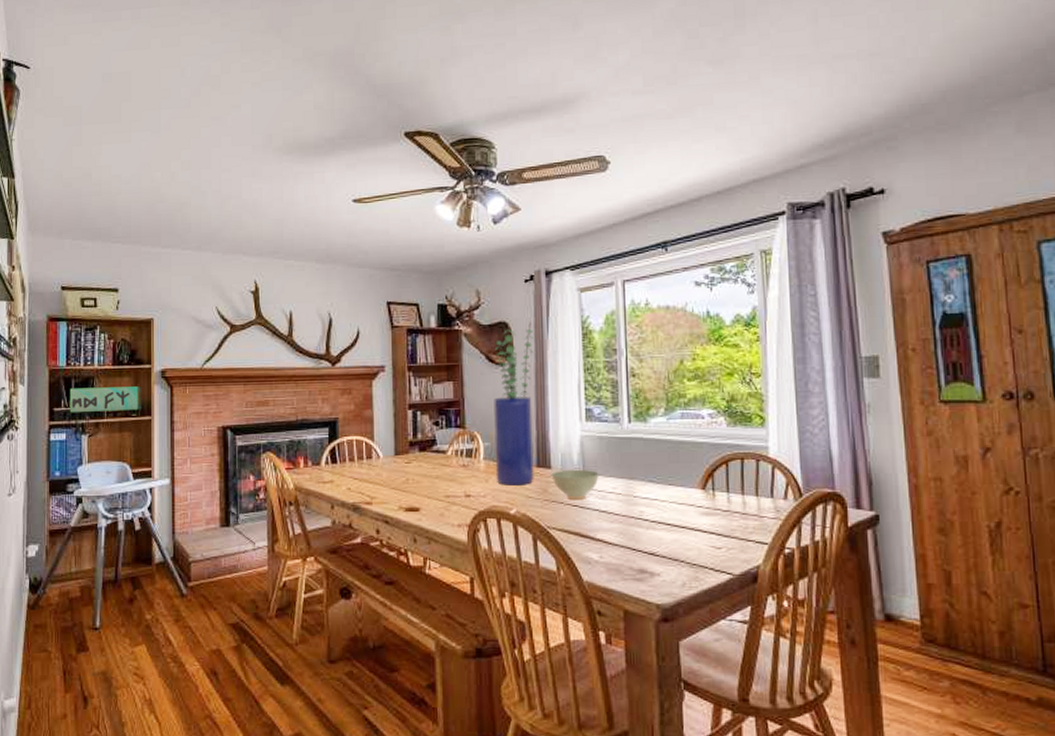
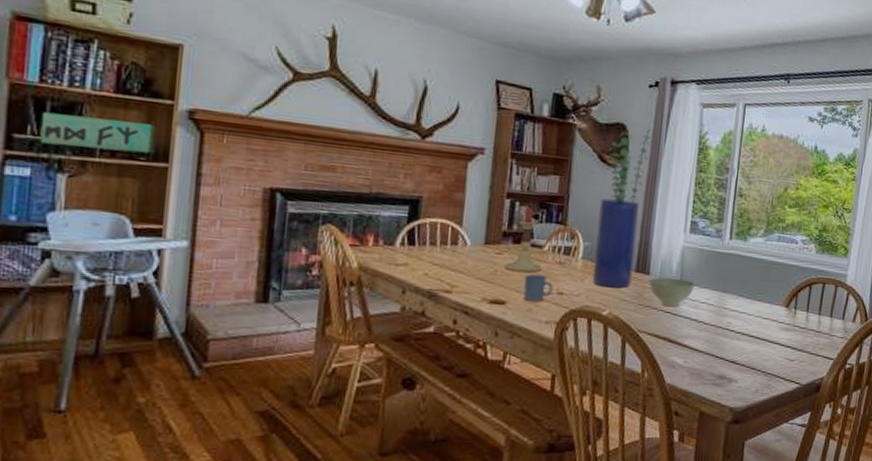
candlestick: none [415,414,448,479] -> present [504,206,542,273]
mug: none [433,479,461,507] -> present [523,274,554,303]

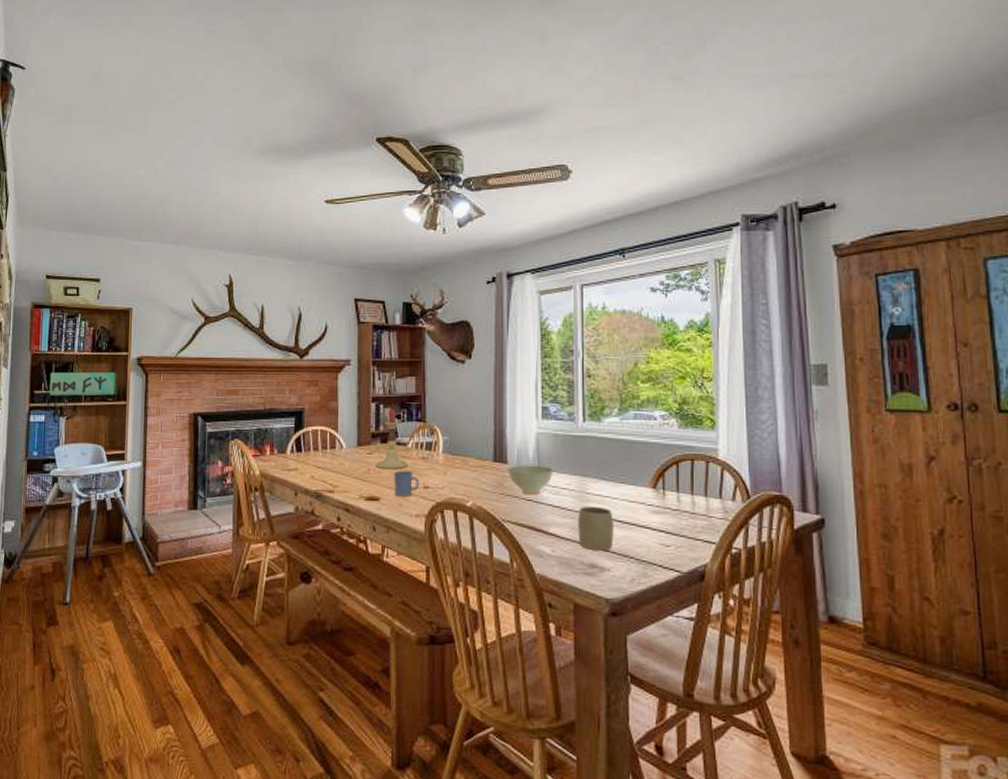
vase: present [592,124,651,289] -> none [454,321,493,479]
mug: none [711,320,747,363] -> present [578,506,614,550]

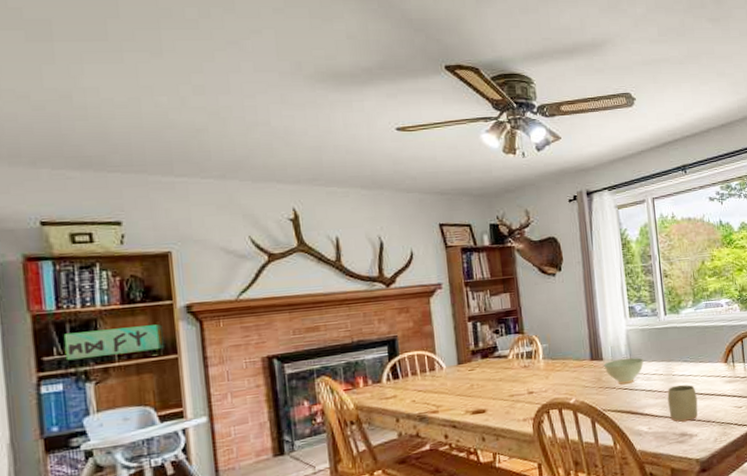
candlestick: present [376,407,408,470] -> none [478,324,511,383]
mug: present [393,470,420,498] -> none [497,380,524,406]

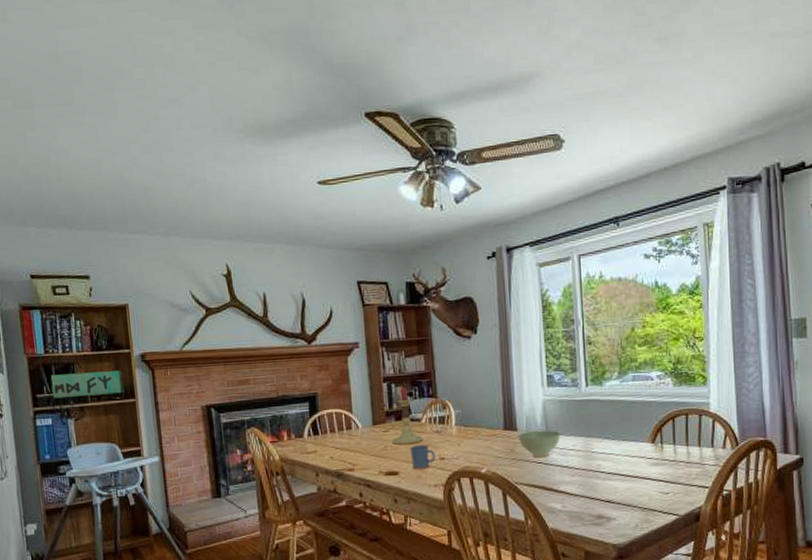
candlestick: none [478,324,511,383] -> present [392,386,423,446]
mug: none [497,380,524,406] -> present [409,444,436,470]
mug: present [667,384,698,422] -> none [585,463,618,503]

